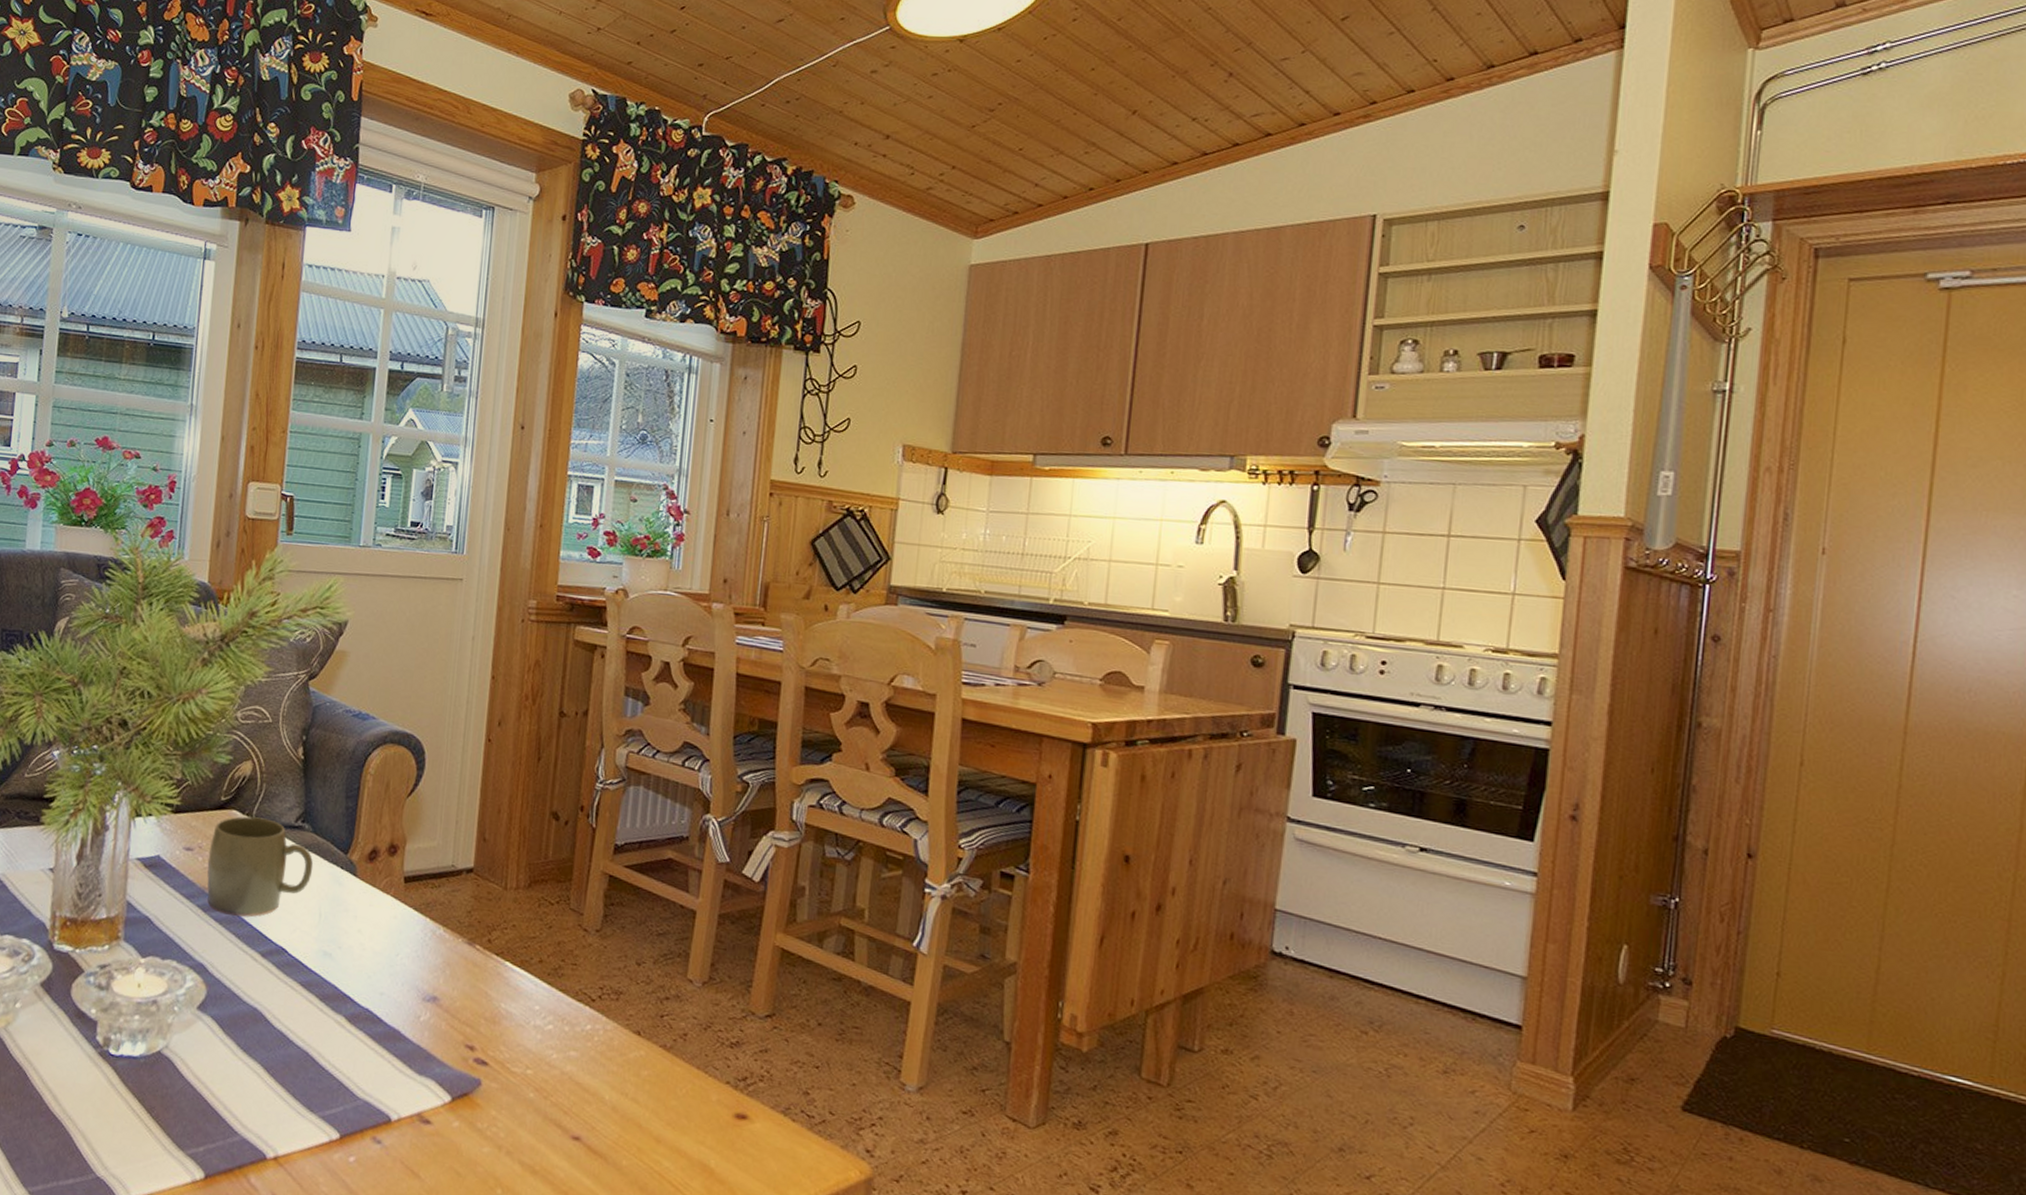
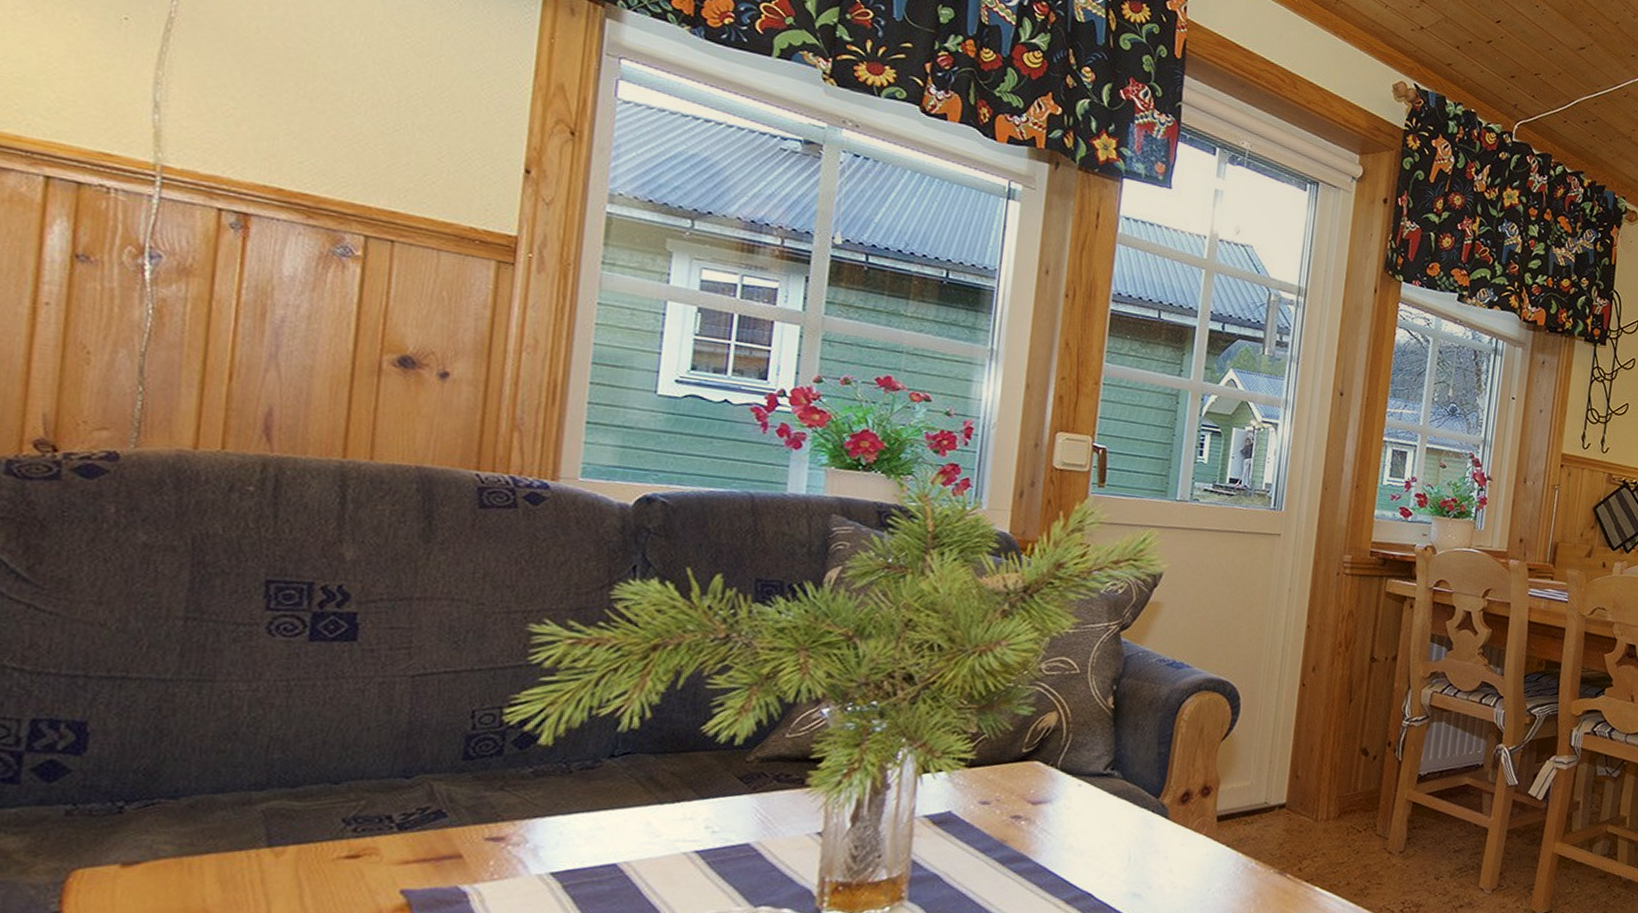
mug: present [207,816,314,918] -> none [1005,767,1123,867]

